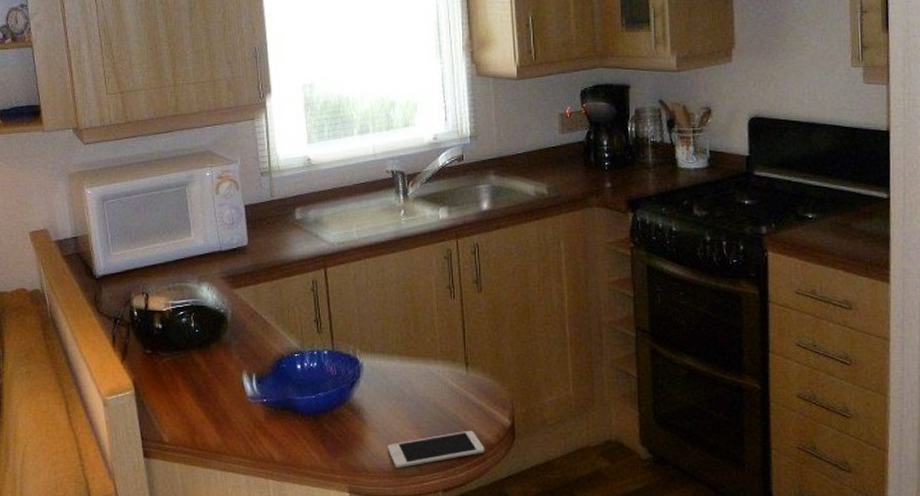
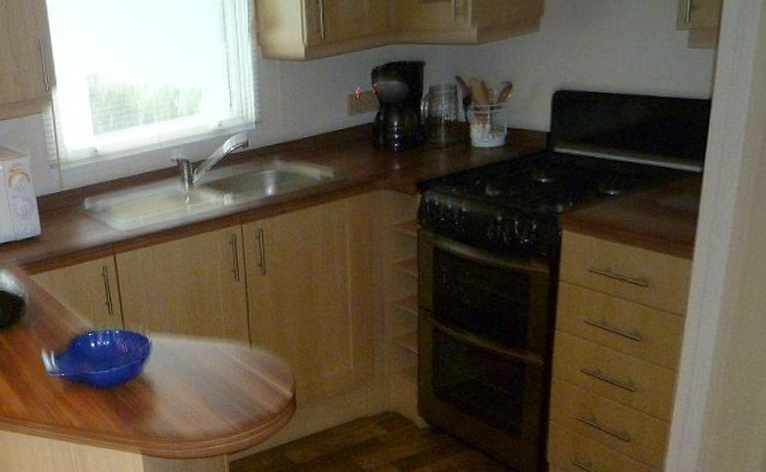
cell phone: present [387,430,485,469] -> none [175,401,267,435]

